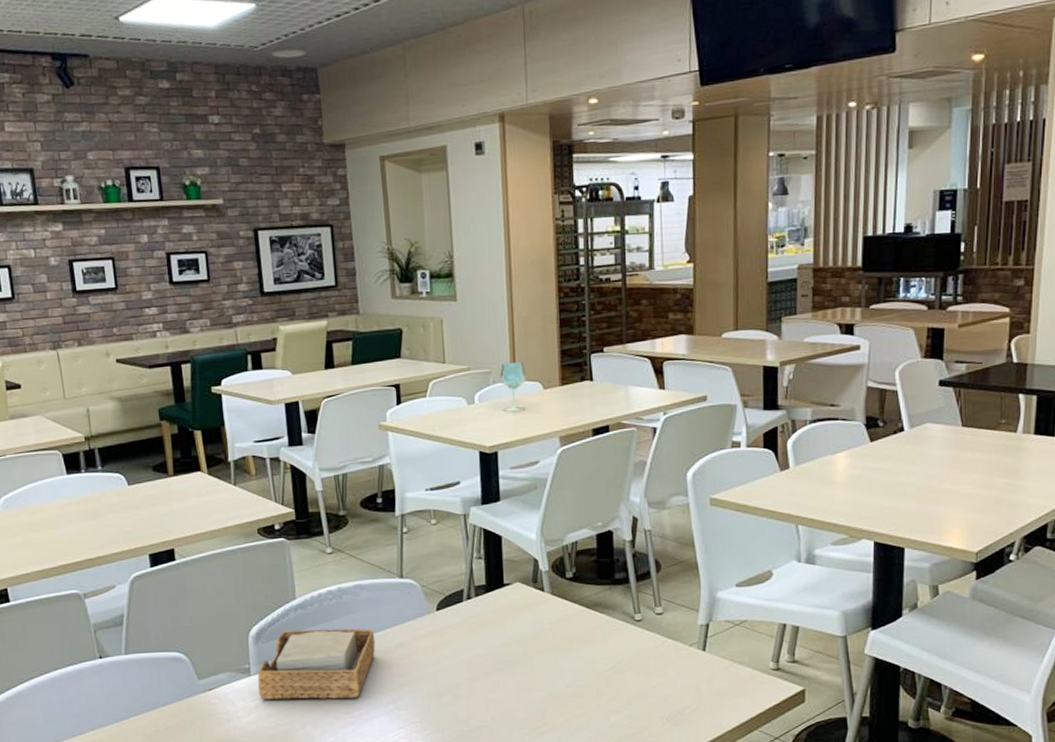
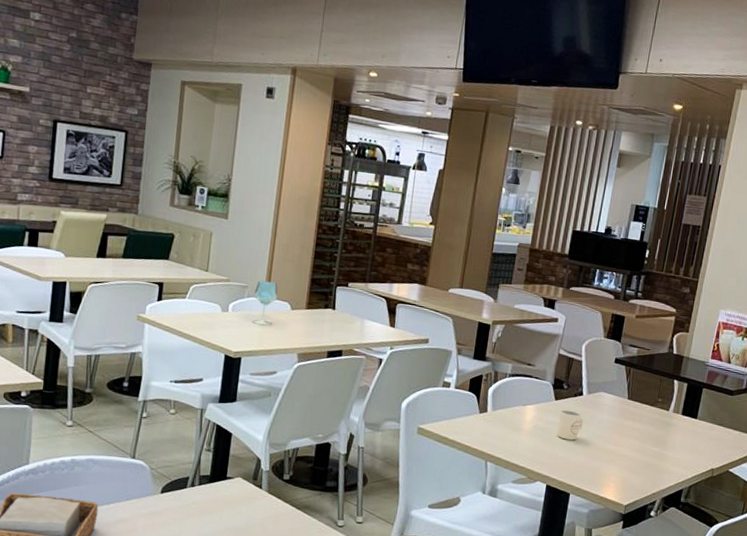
mug: none [878,450,909,486] -> present [557,409,584,441]

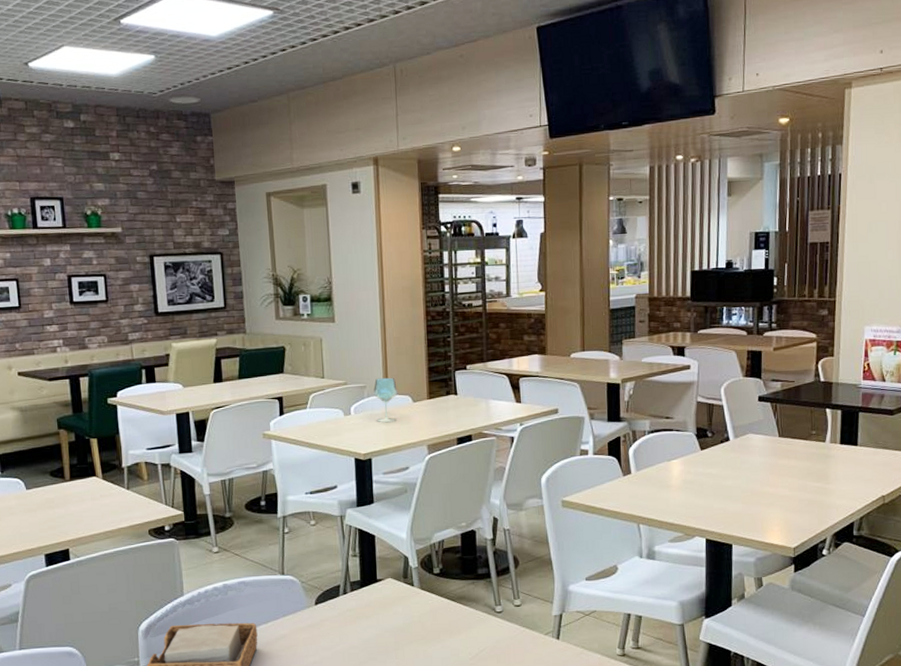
mug: present [557,409,584,441] -> none [708,458,735,489]

